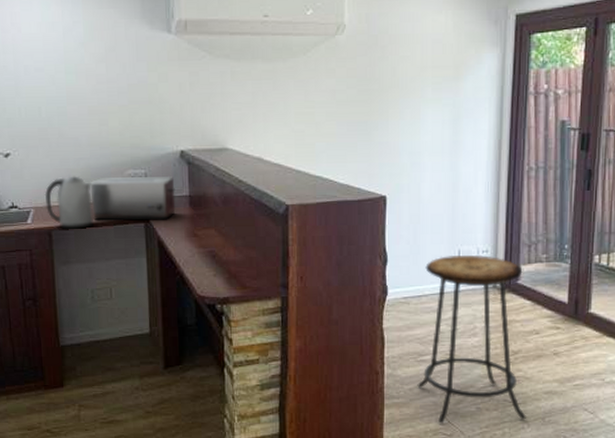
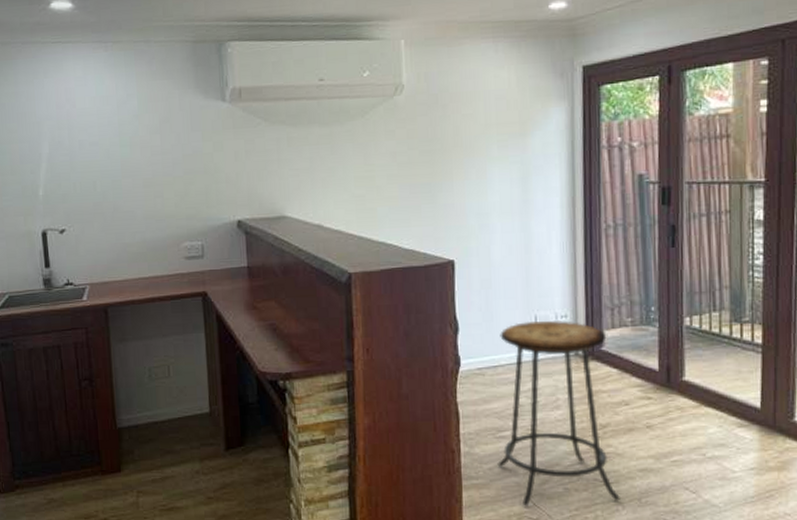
kettle: present [44,176,95,230] -> none [100,250,151,306]
toaster: present [90,175,176,221] -> none [146,246,234,296]

